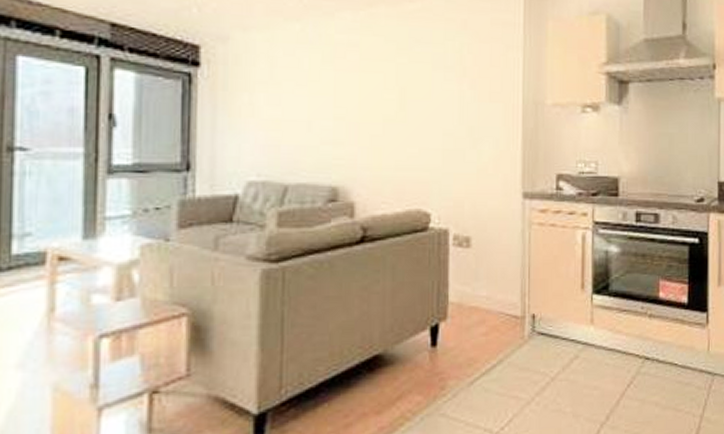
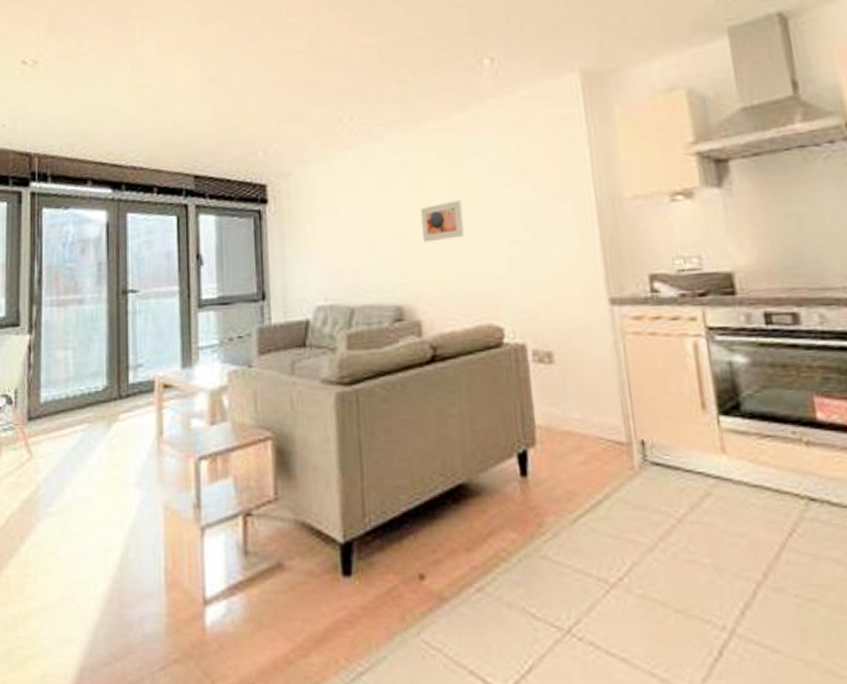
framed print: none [364,88,405,127] -> present [421,200,464,243]

